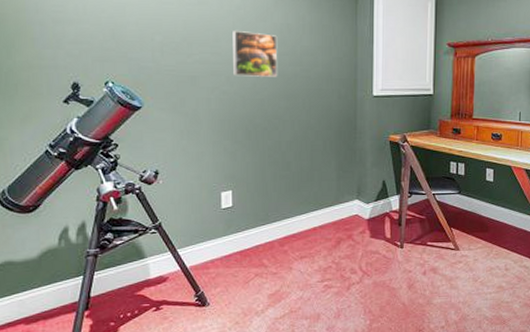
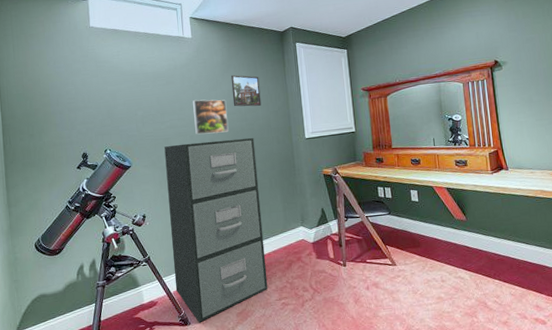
filing cabinet: none [189,85,309,303] -> present [164,137,268,322]
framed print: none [286,4,323,49] -> present [230,74,262,107]

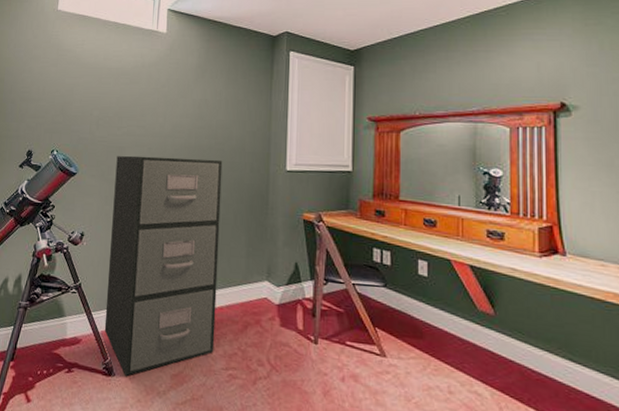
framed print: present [193,99,229,135] -> none [154,105,196,149]
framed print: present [230,74,262,107] -> none [203,81,239,123]

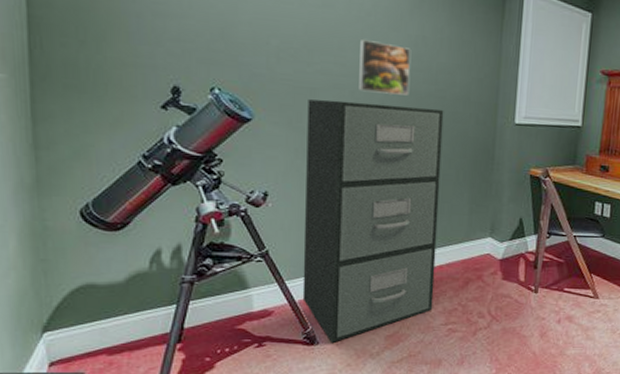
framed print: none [154,105,196,149] -> present [359,38,412,96]

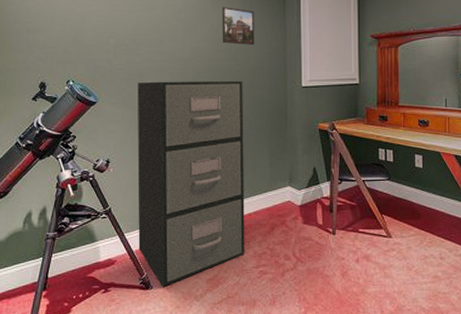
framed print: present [359,38,412,96] -> none [175,31,215,72]
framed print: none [421,13,464,67] -> present [221,6,255,45]

